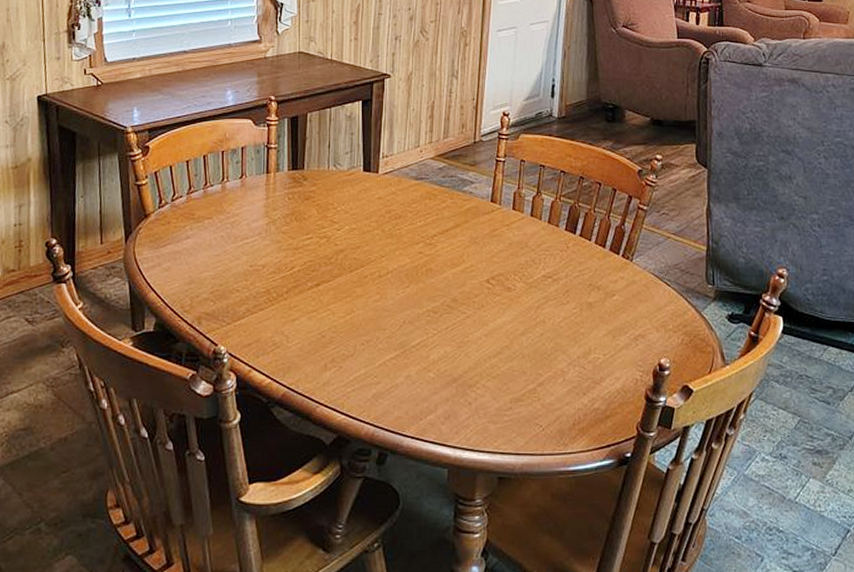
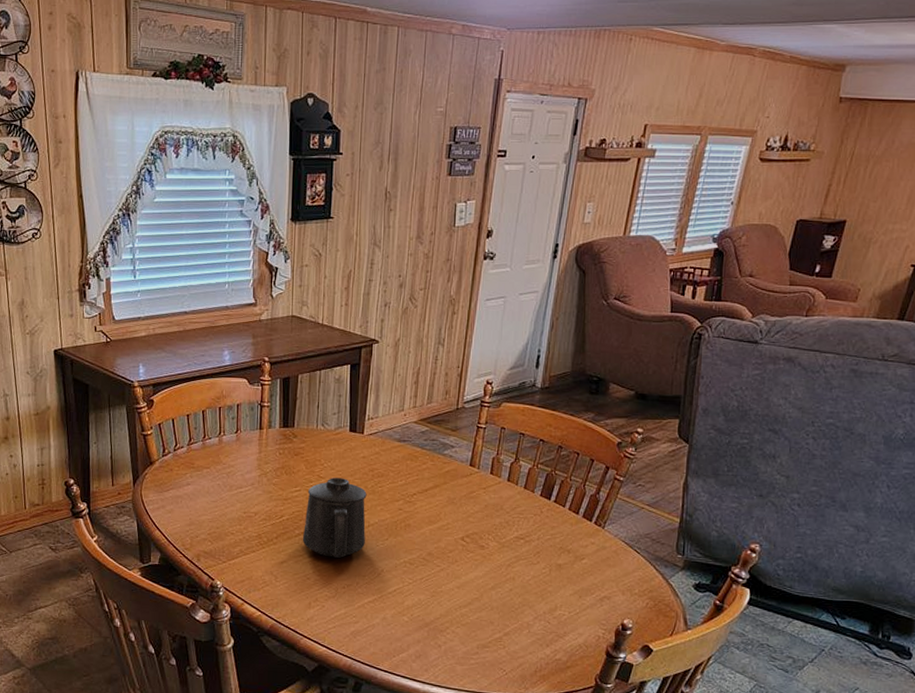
mug: none [315,222,384,311] -> present [302,478,367,558]

